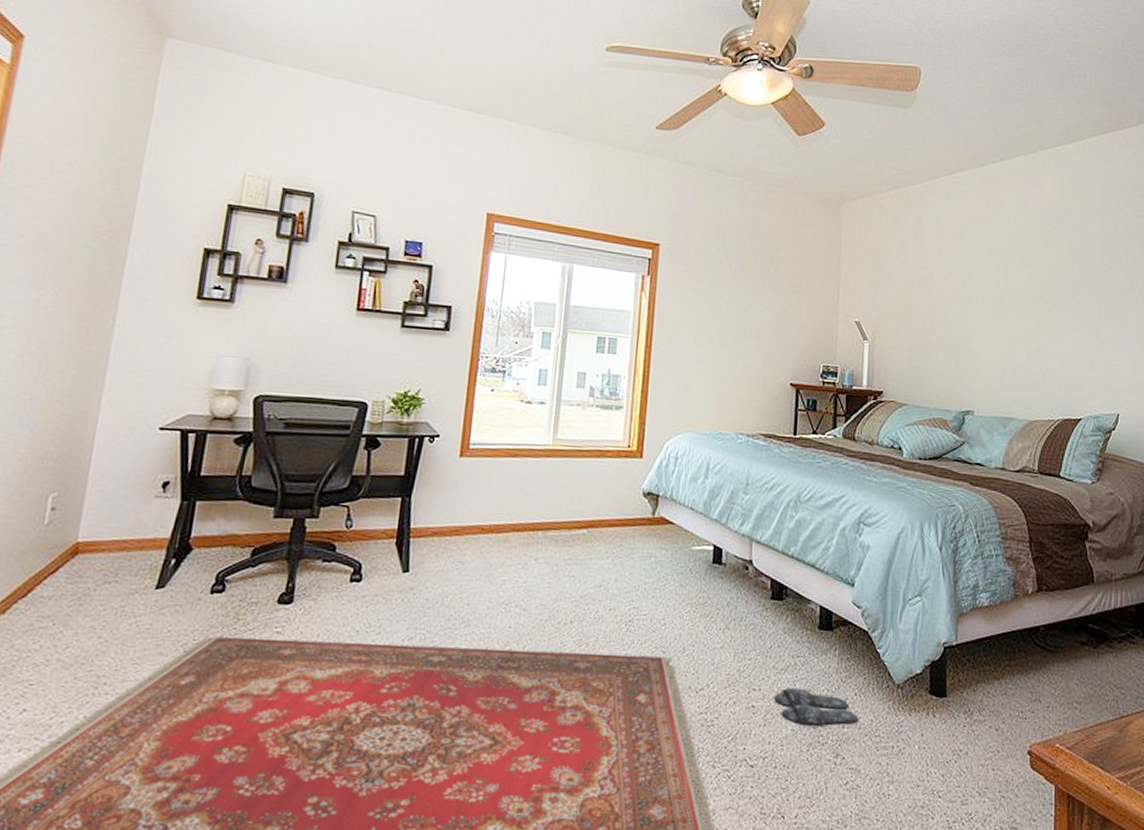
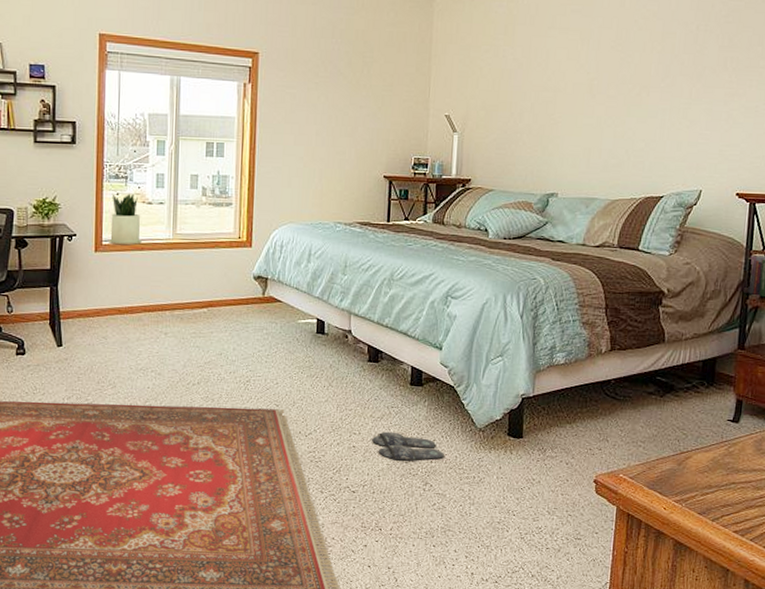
planter: none [476,389,518,451] -> present [108,193,143,246]

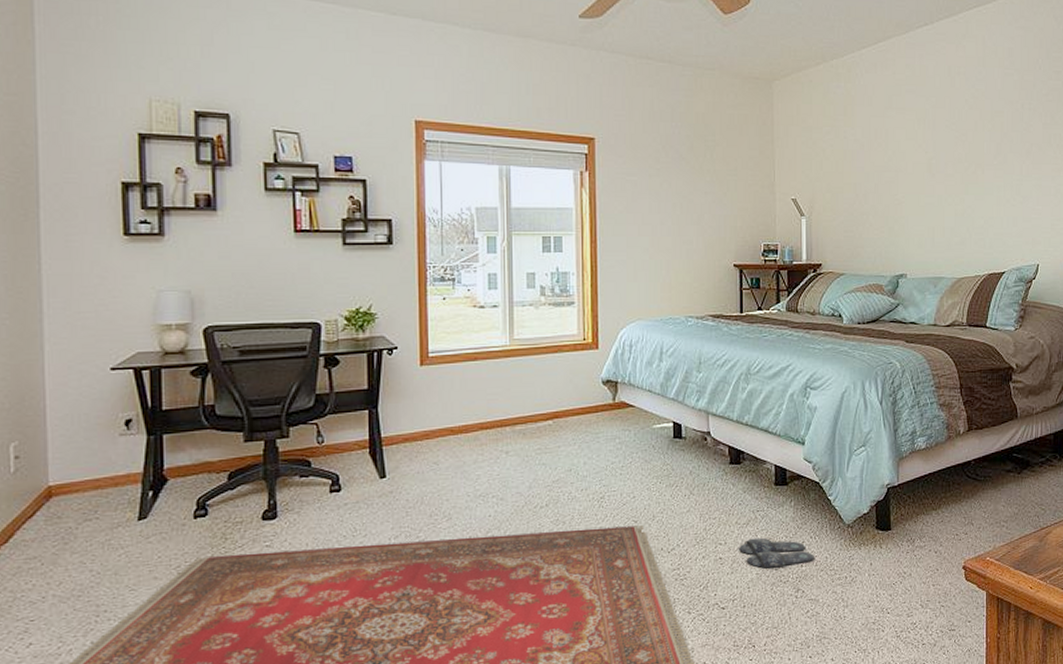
planter: present [108,193,143,246] -> none [435,297,476,356]

